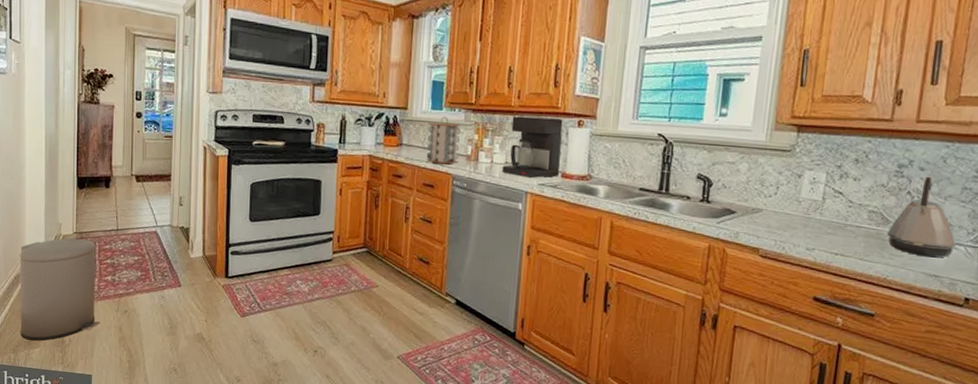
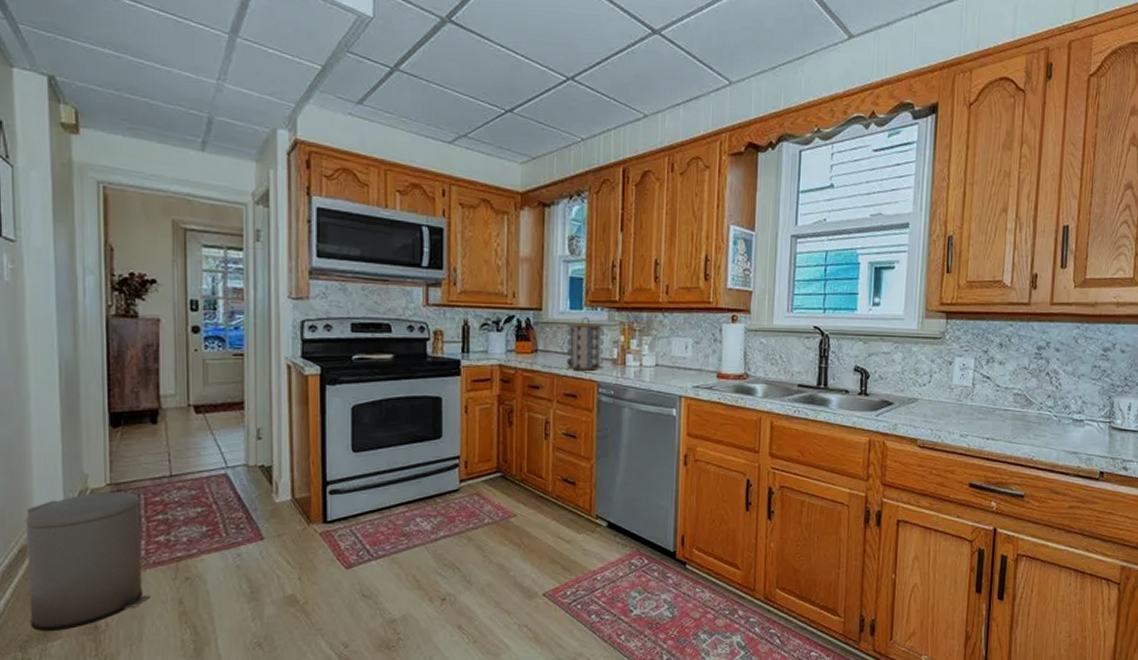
coffee maker: present [502,116,563,179] -> none [652,313,716,381]
kettle: present [886,176,957,258] -> none [1030,357,1090,435]

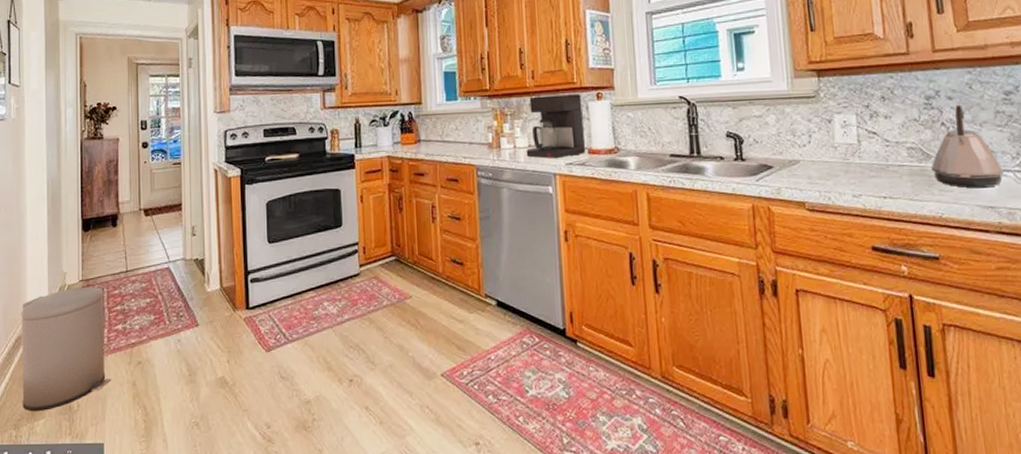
spice rack: present [566,316,604,371] -> none [445,106,481,156]
coffee maker: none [652,313,716,381] -> present [526,94,586,159]
kettle: none [1030,357,1090,435] -> present [930,104,1004,188]

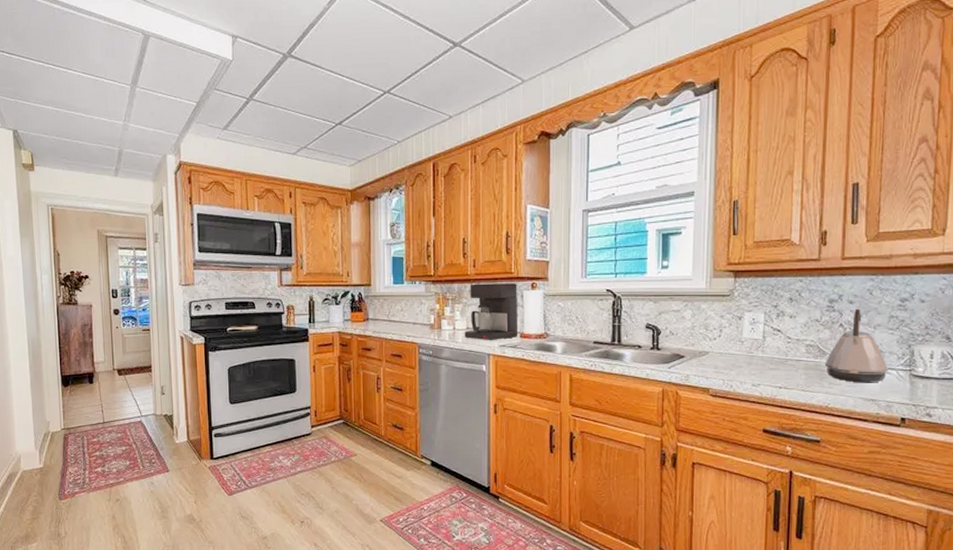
pedal bin: present [21,286,112,411] -> none [11,434,94,536]

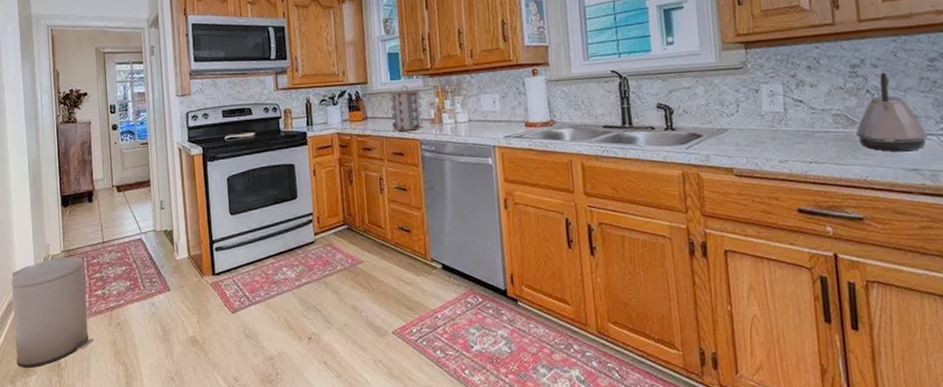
pedal bin: none [11,434,94,536] -> present [11,256,95,368]
spice rack: none [392,289,423,335] -> present [389,84,424,132]
coffee maker: present [464,283,519,341] -> none [466,71,523,133]

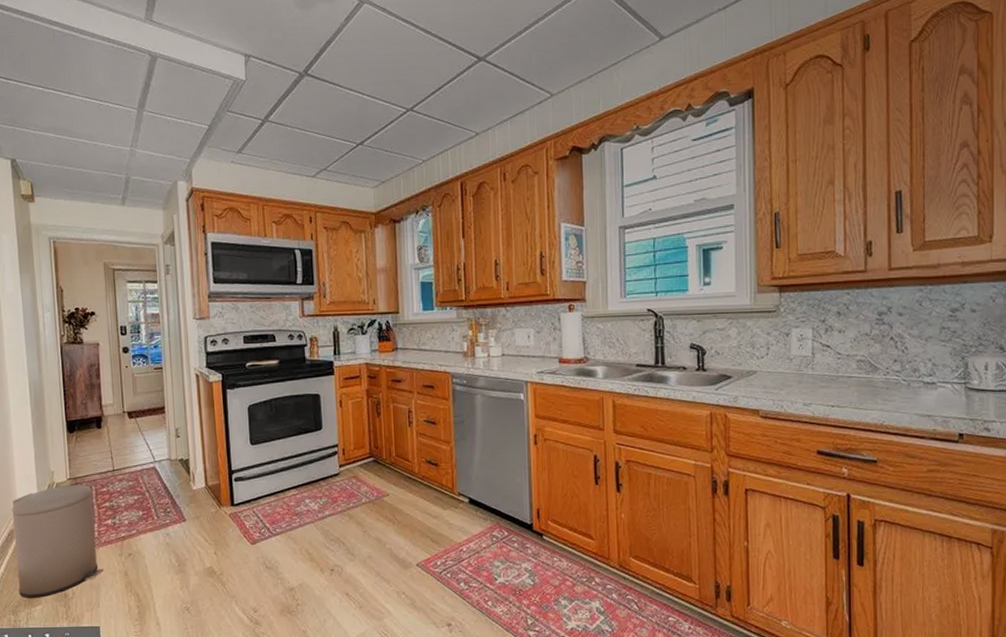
spice rack: present [389,84,424,132] -> none [421,315,456,364]
kettle: present [855,72,928,152] -> none [877,320,943,398]

